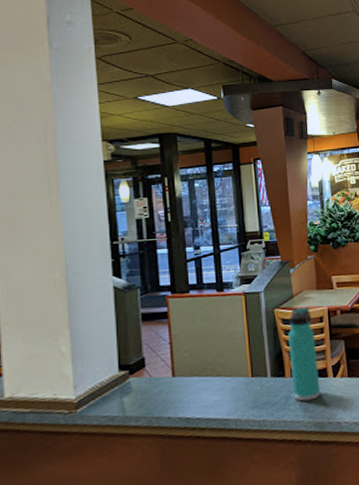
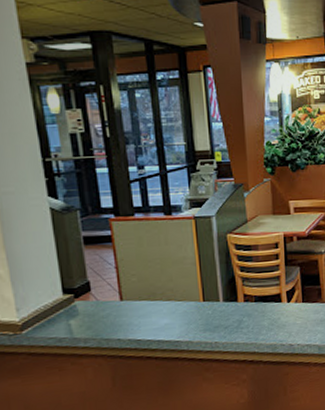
thermos bottle: present [288,307,321,402] -> none [241,232,274,325]

